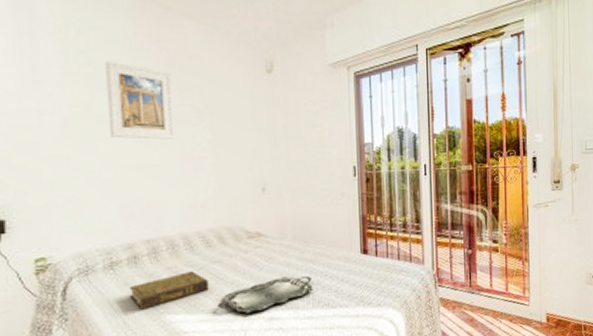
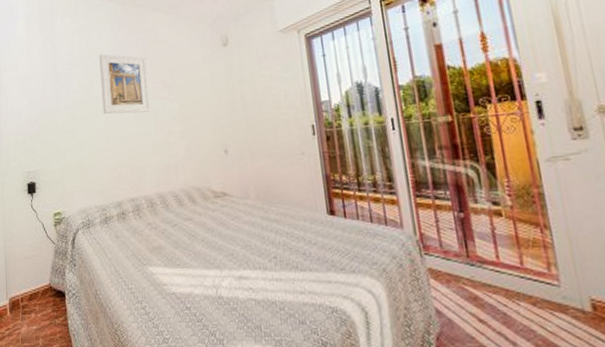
book: present [129,271,209,310] -> none [119,227,183,260]
serving tray: present [218,276,313,313] -> none [191,236,280,270]

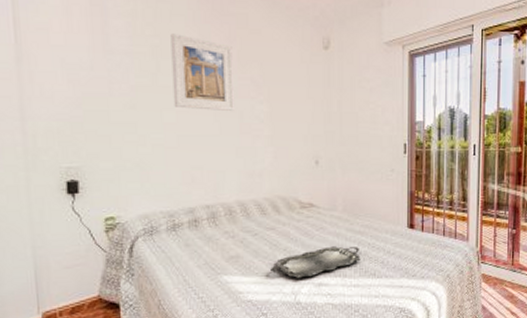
serving tray: none [191,236,280,270] -> present [271,246,361,278]

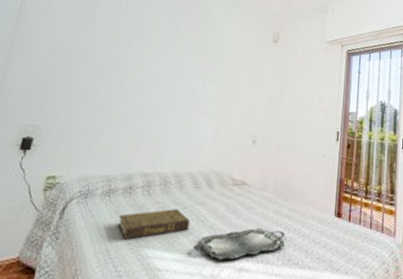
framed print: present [170,33,234,111] -> none [135,19,195,88]
book: none [190,236,263,269] -> present [117,209,190,240]

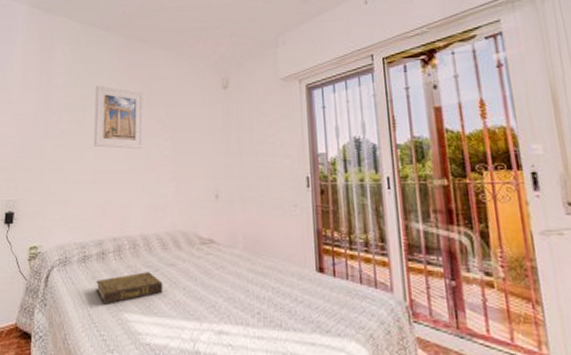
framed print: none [135,19,195,88] -> present [93,85,144,149]
serving tray: present [193,228,285,260] -> none [170,288,264,323]

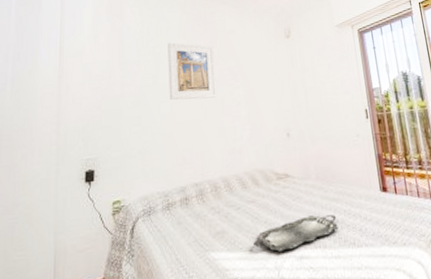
book: present [96,272,163,304] -> none [181,211,246,247]
serving tray: none [170,288,264,323] -> present [254,215,338,252]

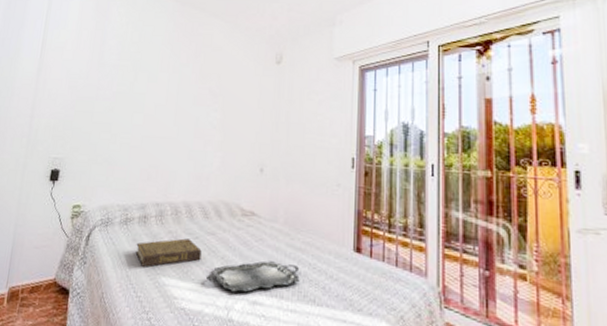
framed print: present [167,42,216,100] -> none [143,50,197,117]
book: none [181,211,246,247] -> present [135,238,202,267]

